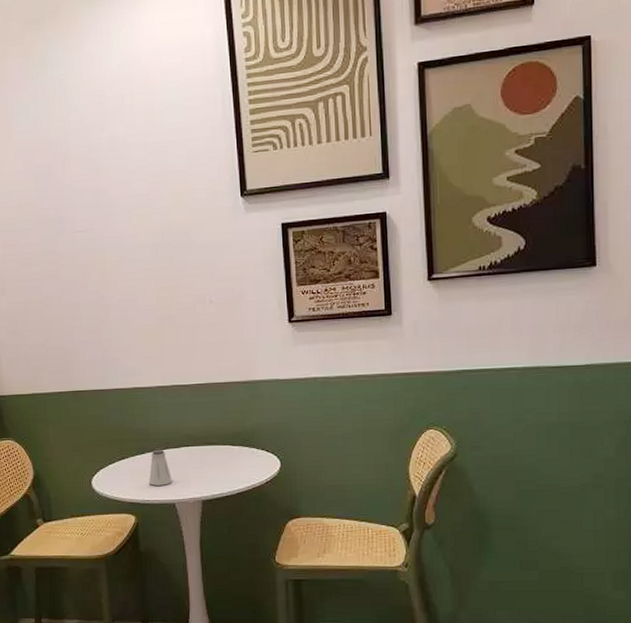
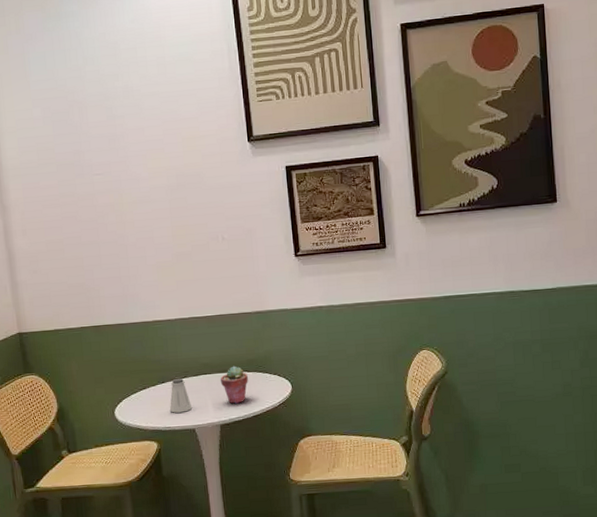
potted succulent: none [203,438,233,479] -> present [220,366,248,404]

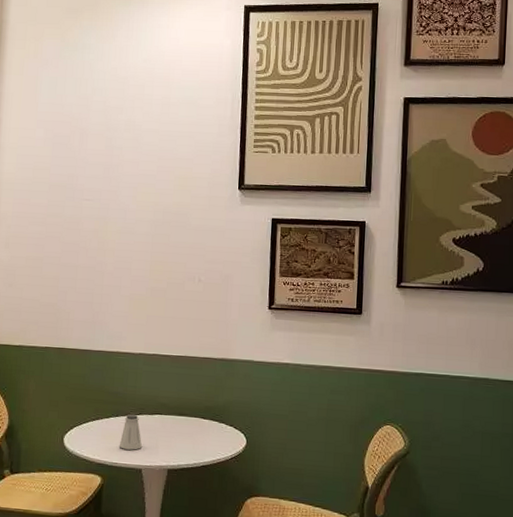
potted succulent: present [220,366,248,404] -> none [174,410,203,450]

